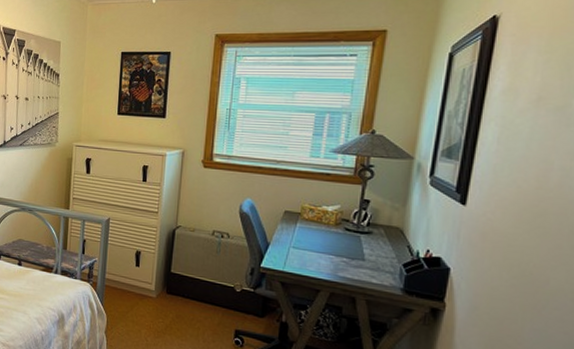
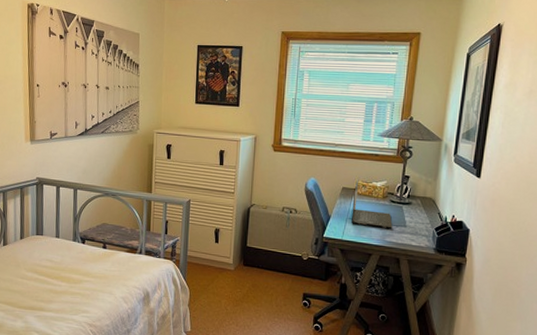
laptop: none [295,200,347,262] -> present [352,178,393,228]

